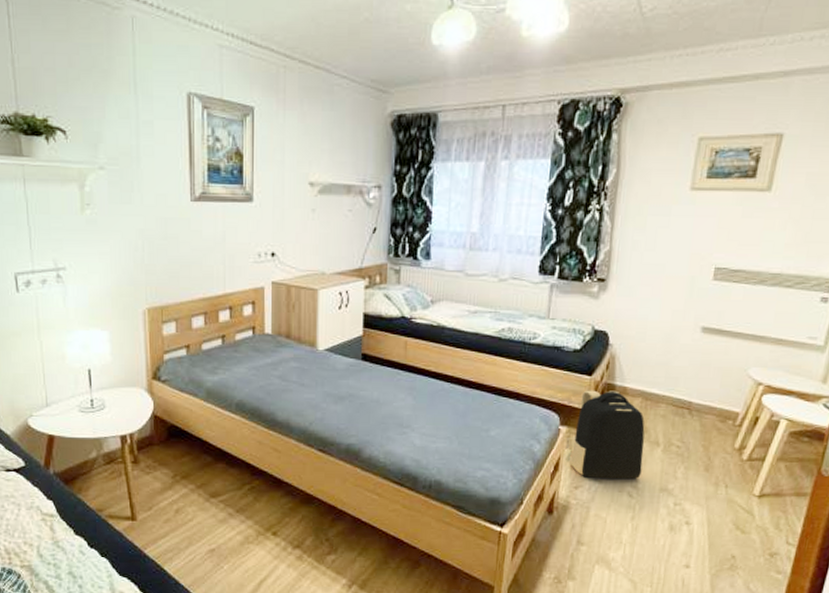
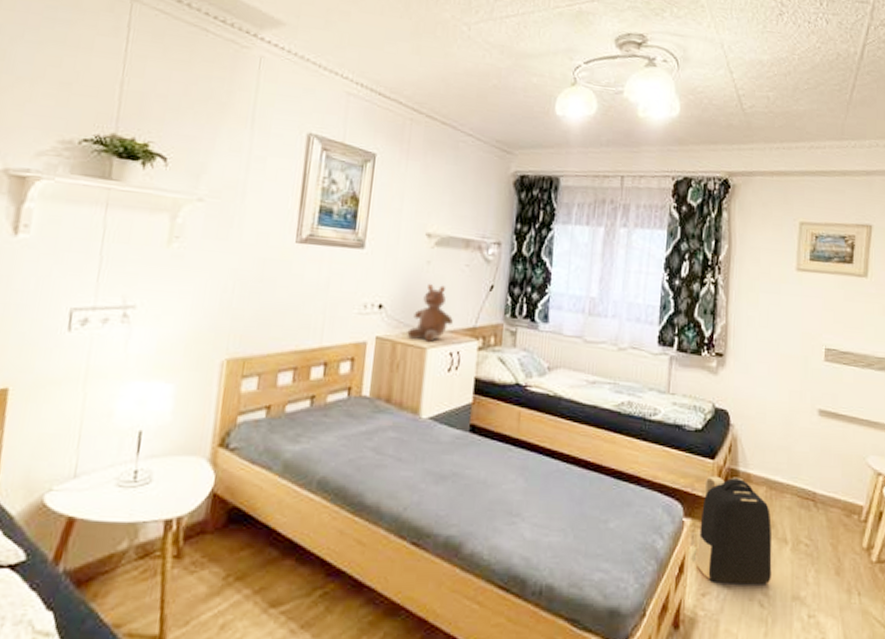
teddy bear: none [299,231,340,283] -> present [407,284,453,342]

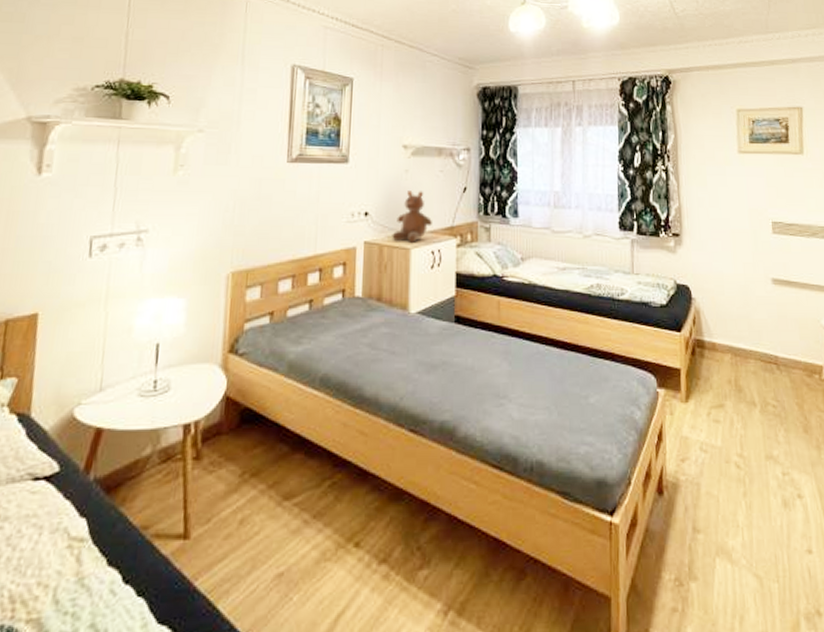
backpack: present [694,475,772,585] -> none [671,347,745,448]

